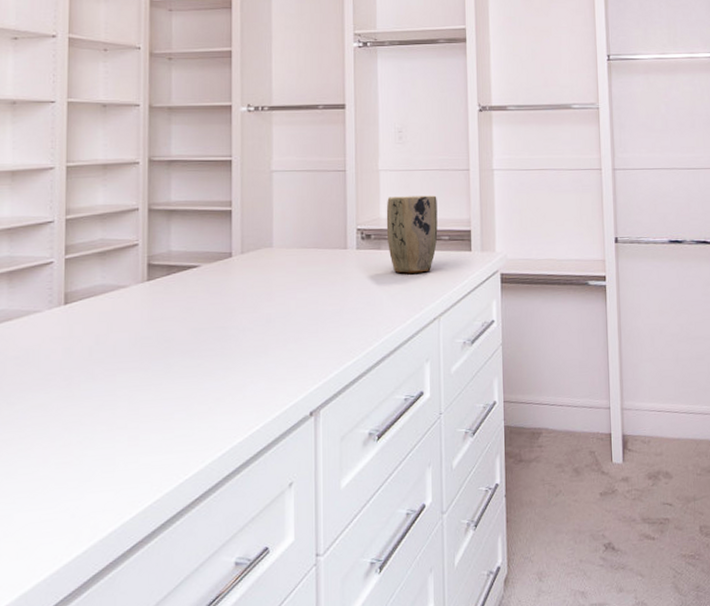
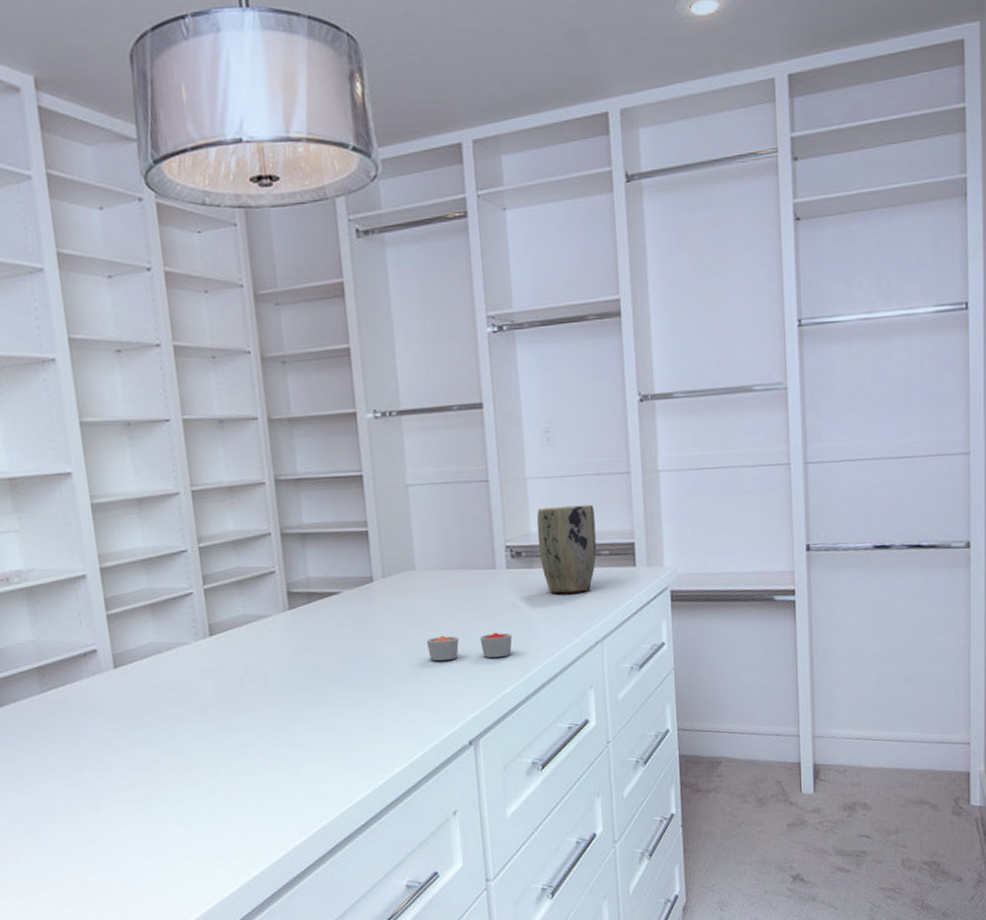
candle: none [277,307,358,333] -> present [426,632,513,661]

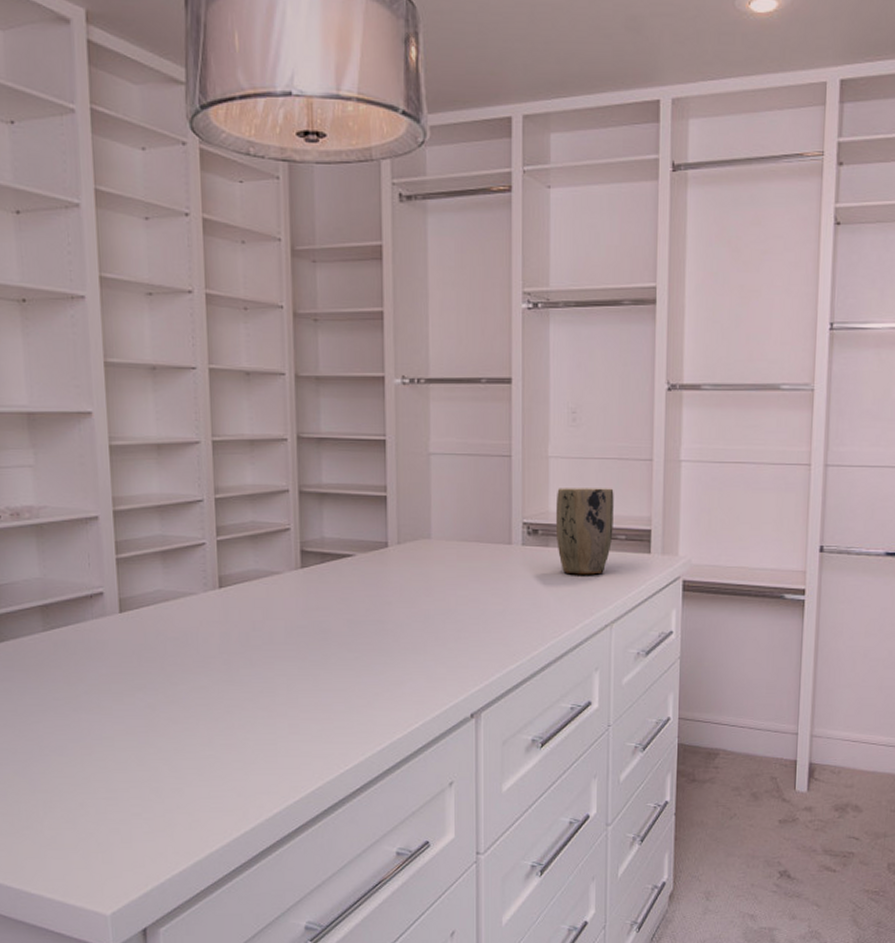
candle: present [426,632,513,661] -> none [436,606,522,632]

